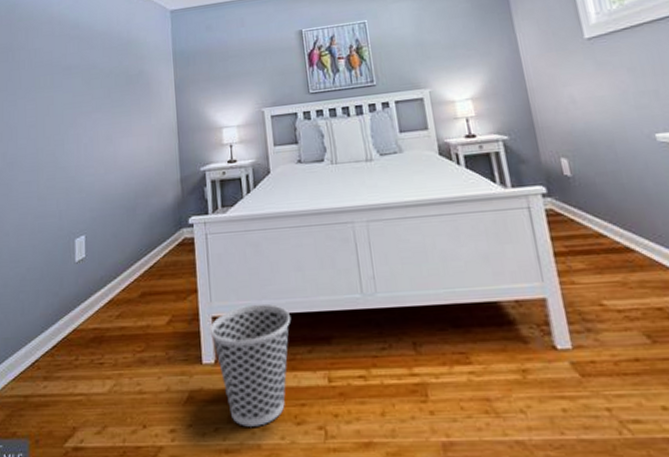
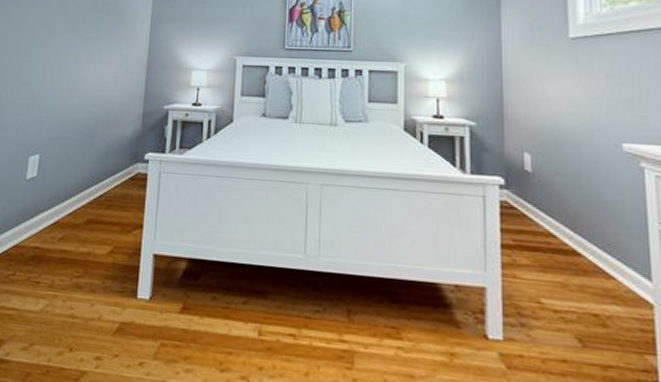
wastebasket: present [209,304,291,427] -> none [149,248,232,367]

